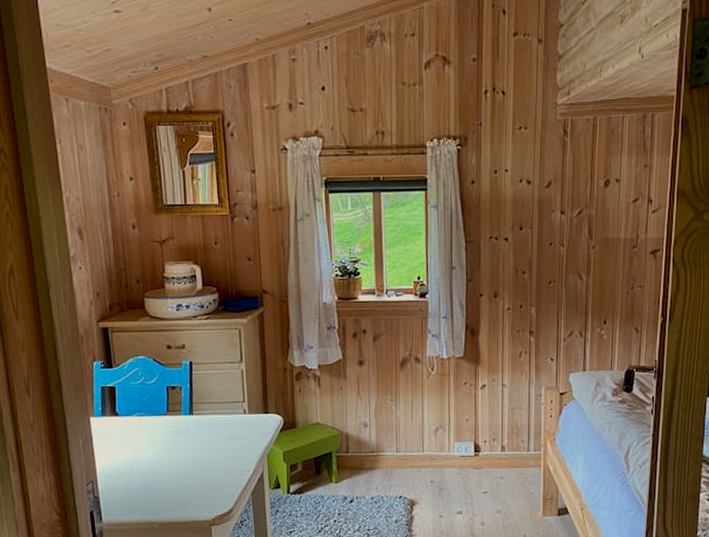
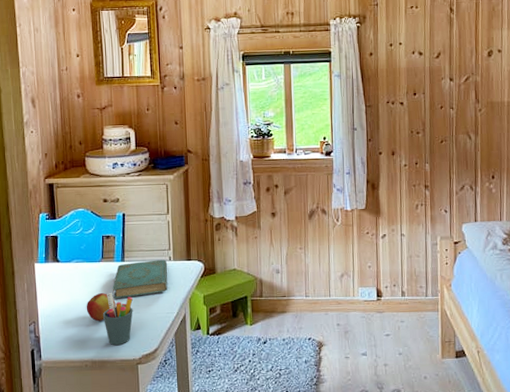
apple: none [151,449,185,480] -> present [86,293,116,322]
pen holder: none [169,449,205,506] -> present [102,293,133,346]
book: none [180,412,243,455] -> present [112,259,168,298]

